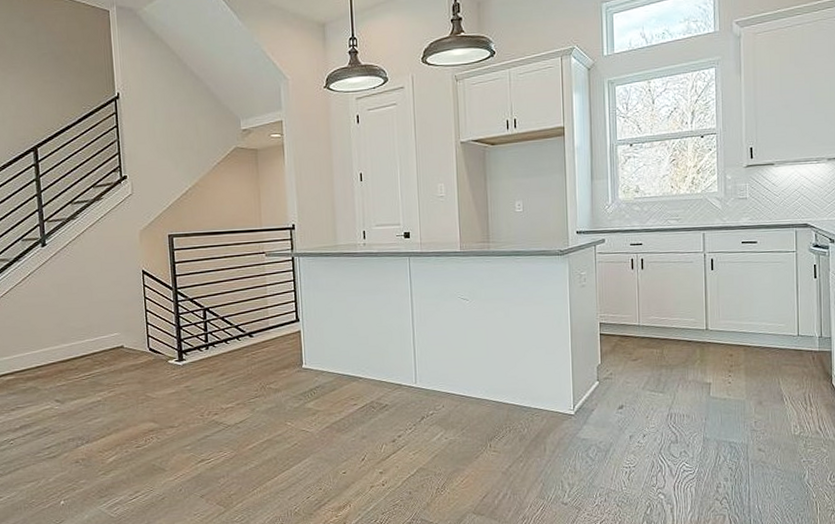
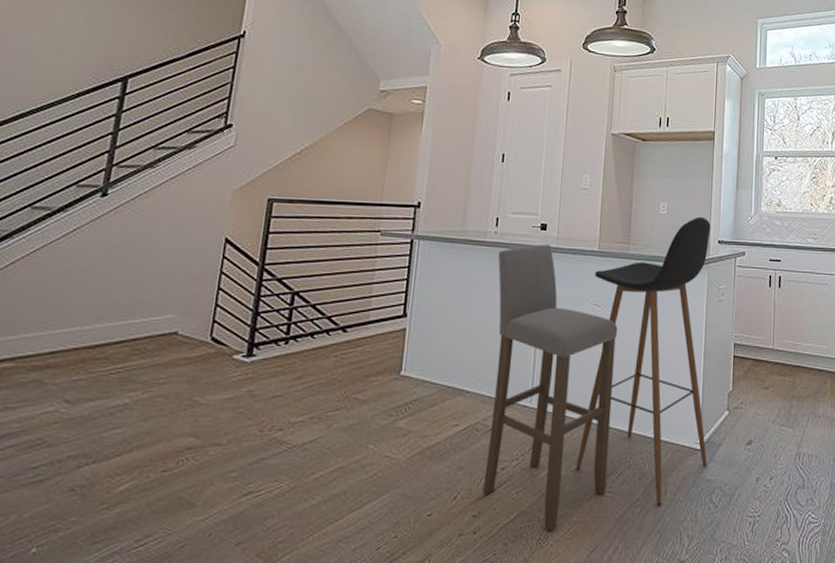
bar stool: none [369,250,491,483] -> present [483,244,618,532]
bar stool: none [460,210,582,461] -> present [576,216,711,506]

